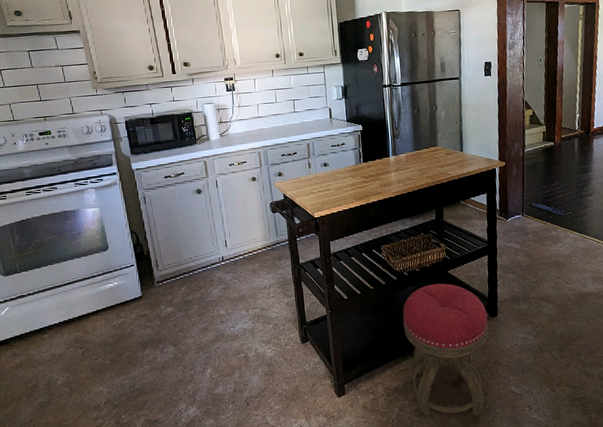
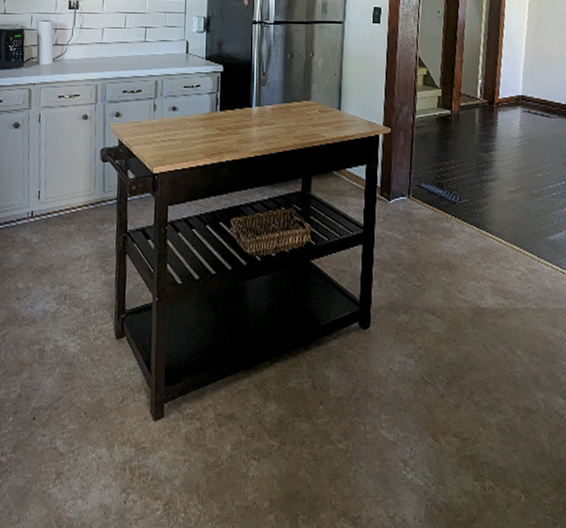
stool: present [403,283,489,417] -> none [248,276,357,469]

